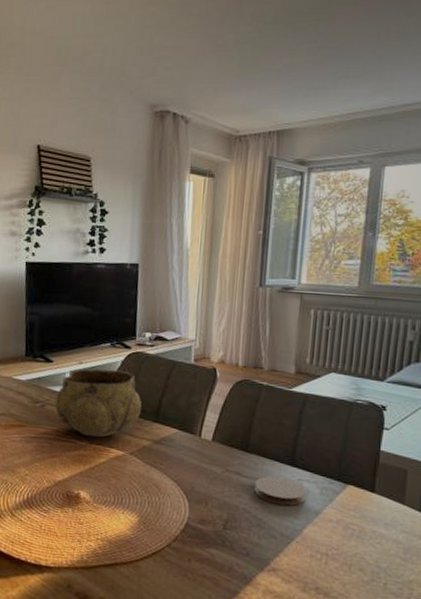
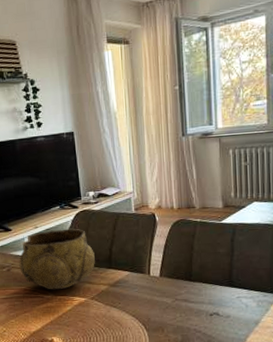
coaster: present [254,476,307,506] -> none [201,297,246,321]

